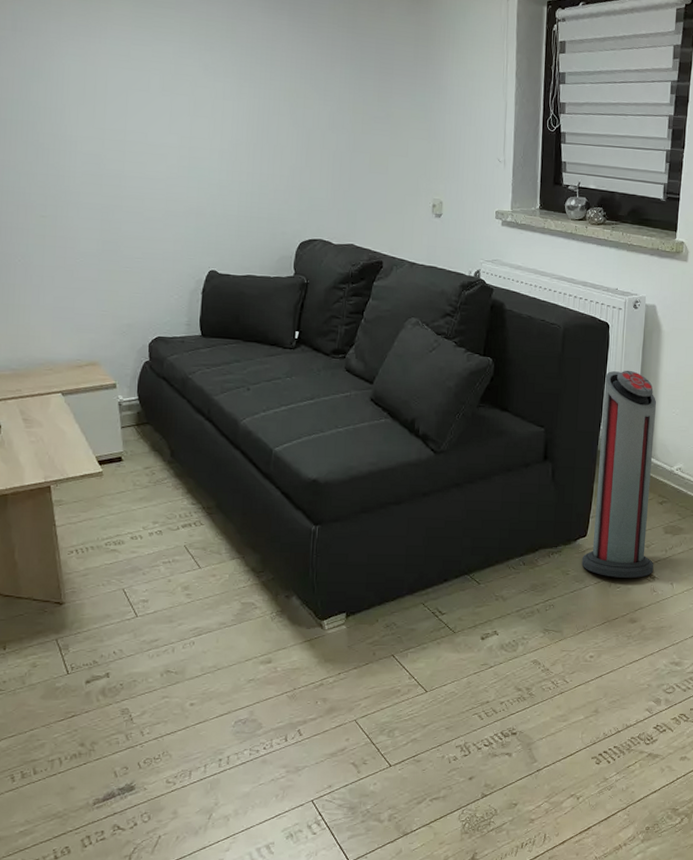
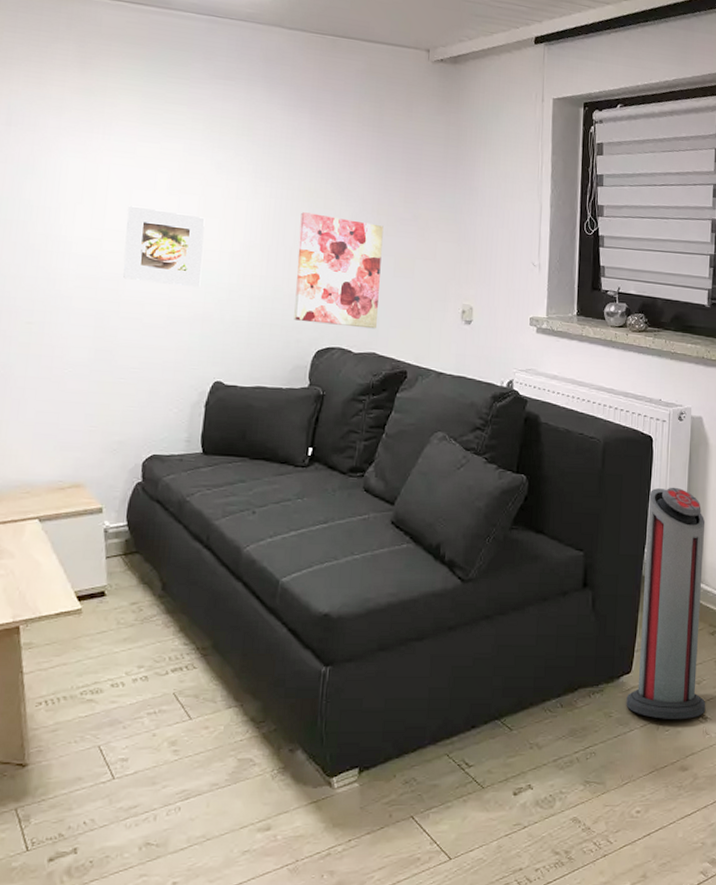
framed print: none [124,106,196,183] -> present [123,205,205,287]
wall art: none [279,111,359,222] -> present [294,212,384,329]

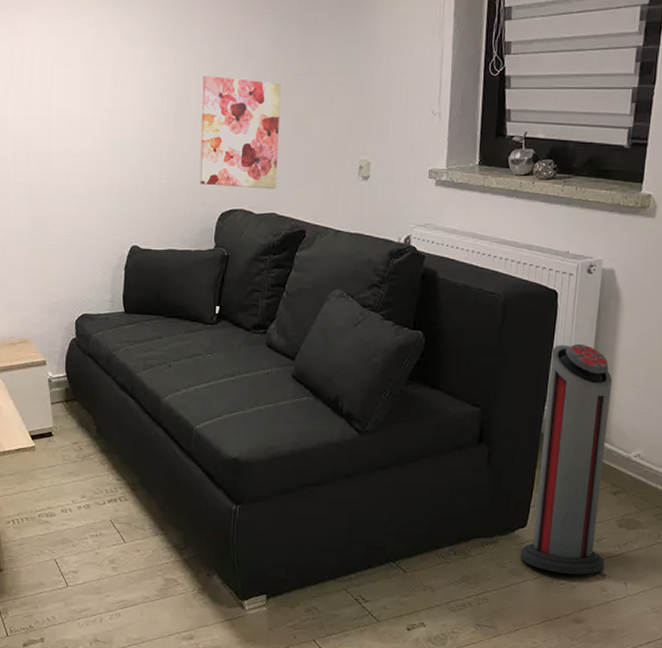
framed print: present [123,205,205,287] -> none [50,83,117,157]

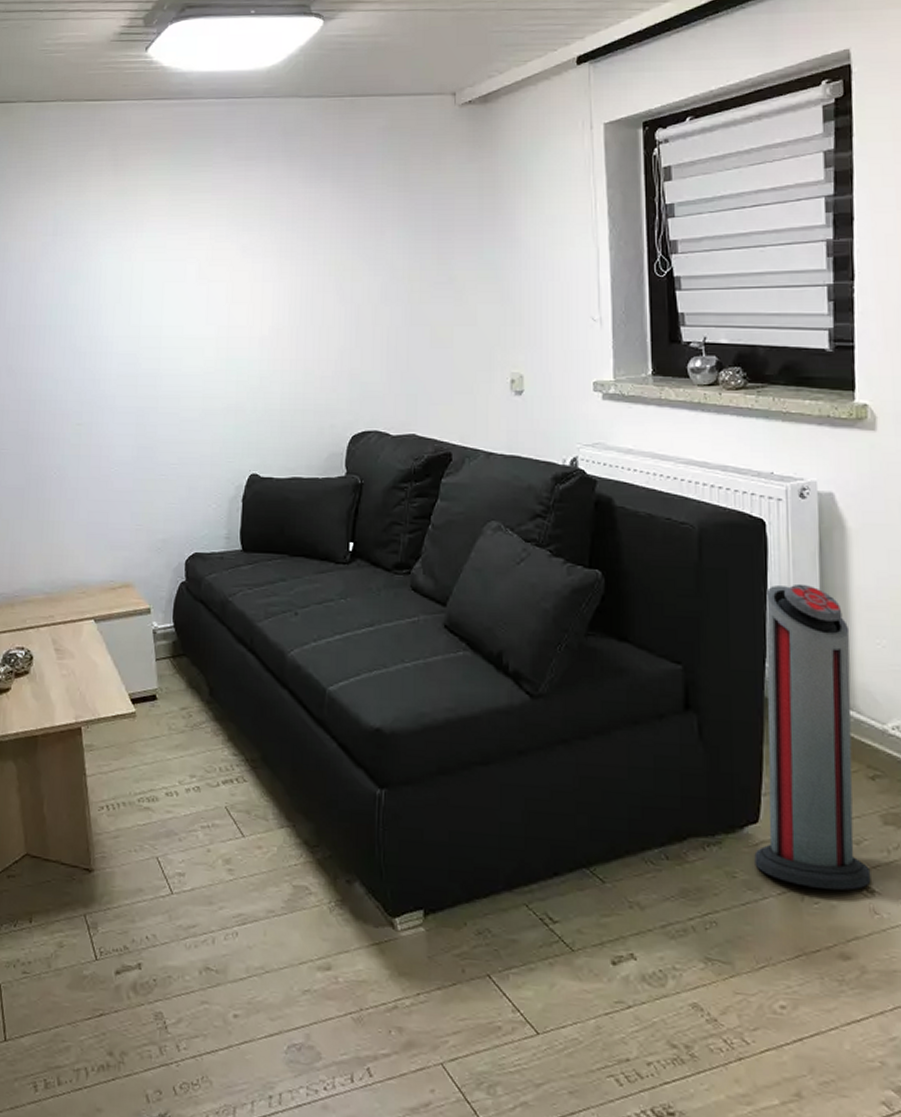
wall art: present [199,76,281,190] -> none [327,287,416,408]

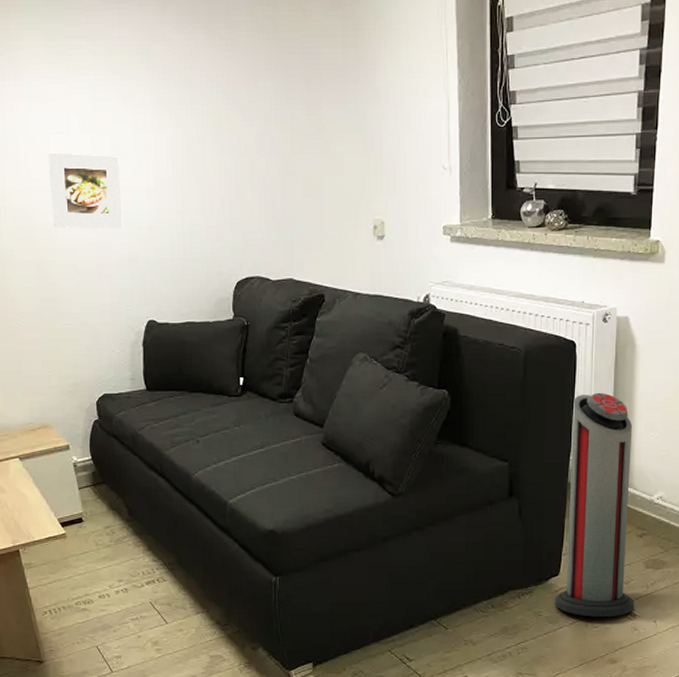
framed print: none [160,300,234,376] -> present [49,152,123,228]

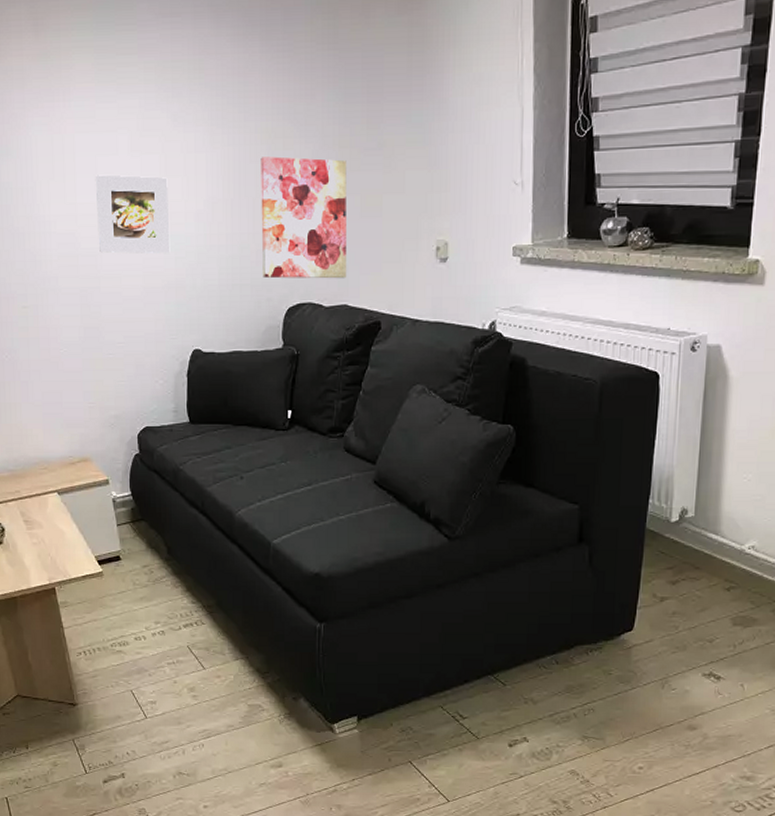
wall art: none [207,138,292,254] -> present [260,156,347,279]
air purifier: present [555,392,635,618] -> none [627,429,723,679]

